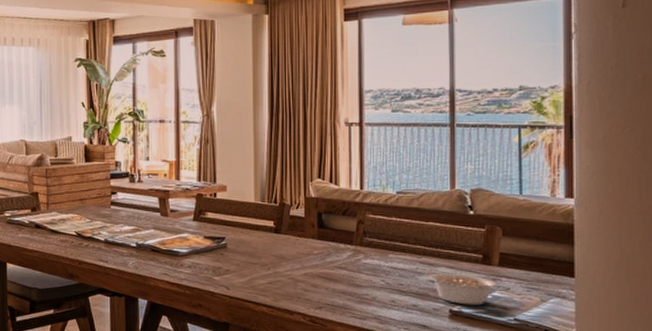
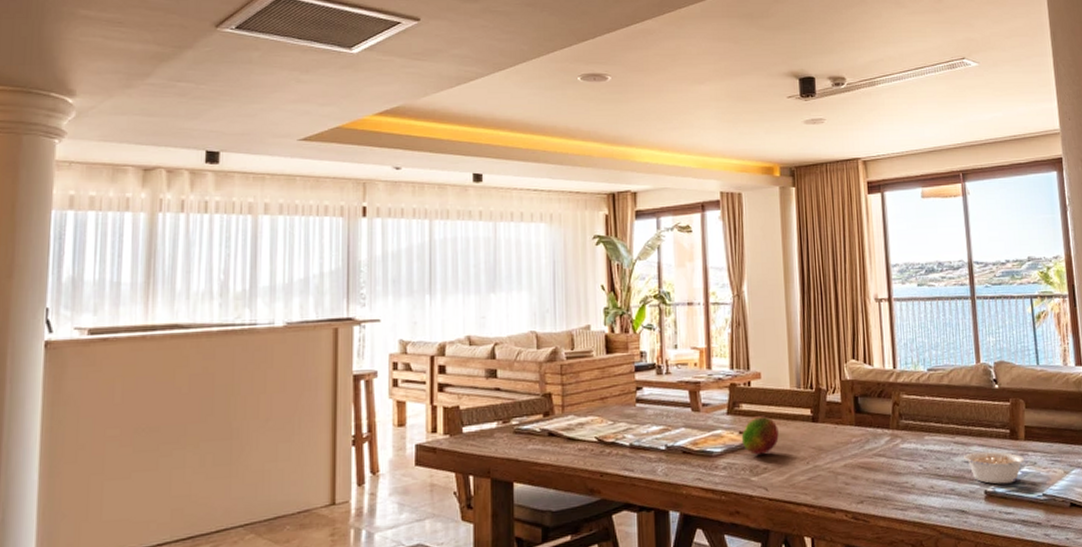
fruit: none [206,224,242,257] -> present [741,416,779,455]

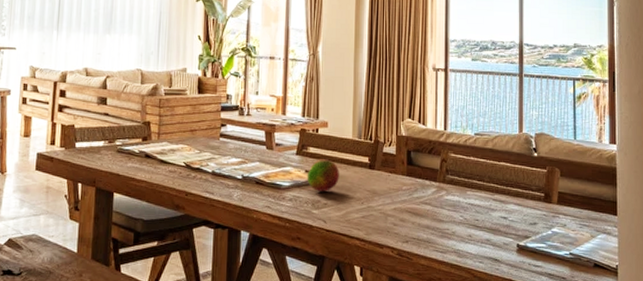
legume: present [964,451,1025,484] -> none [501,209,556,240]

